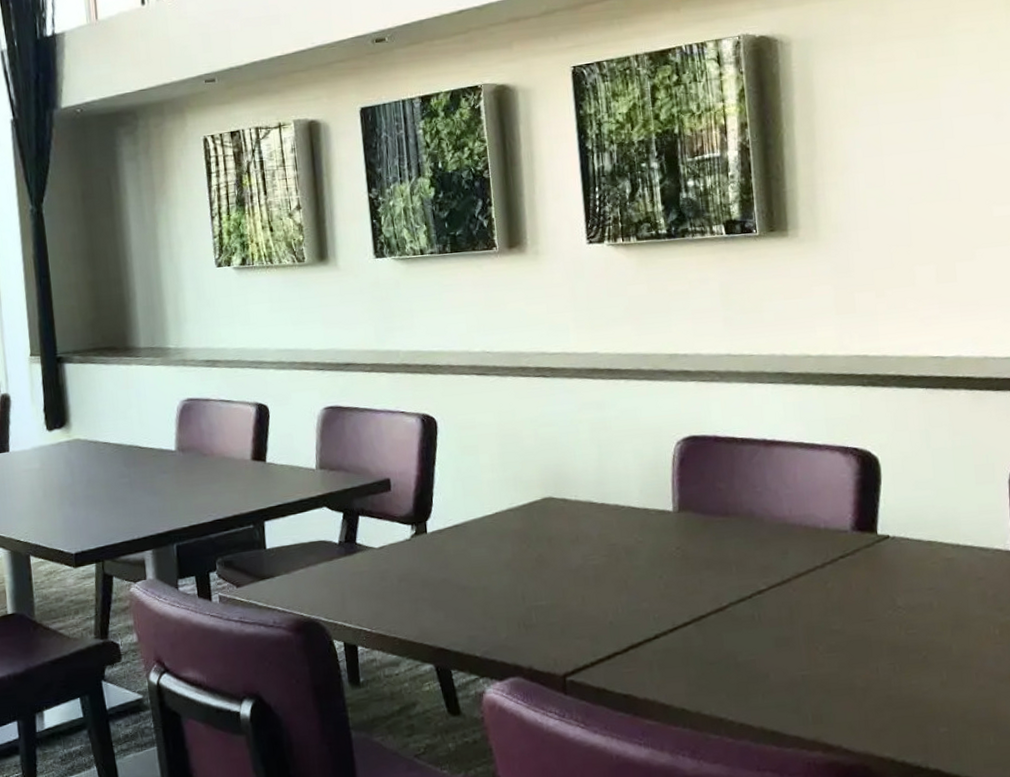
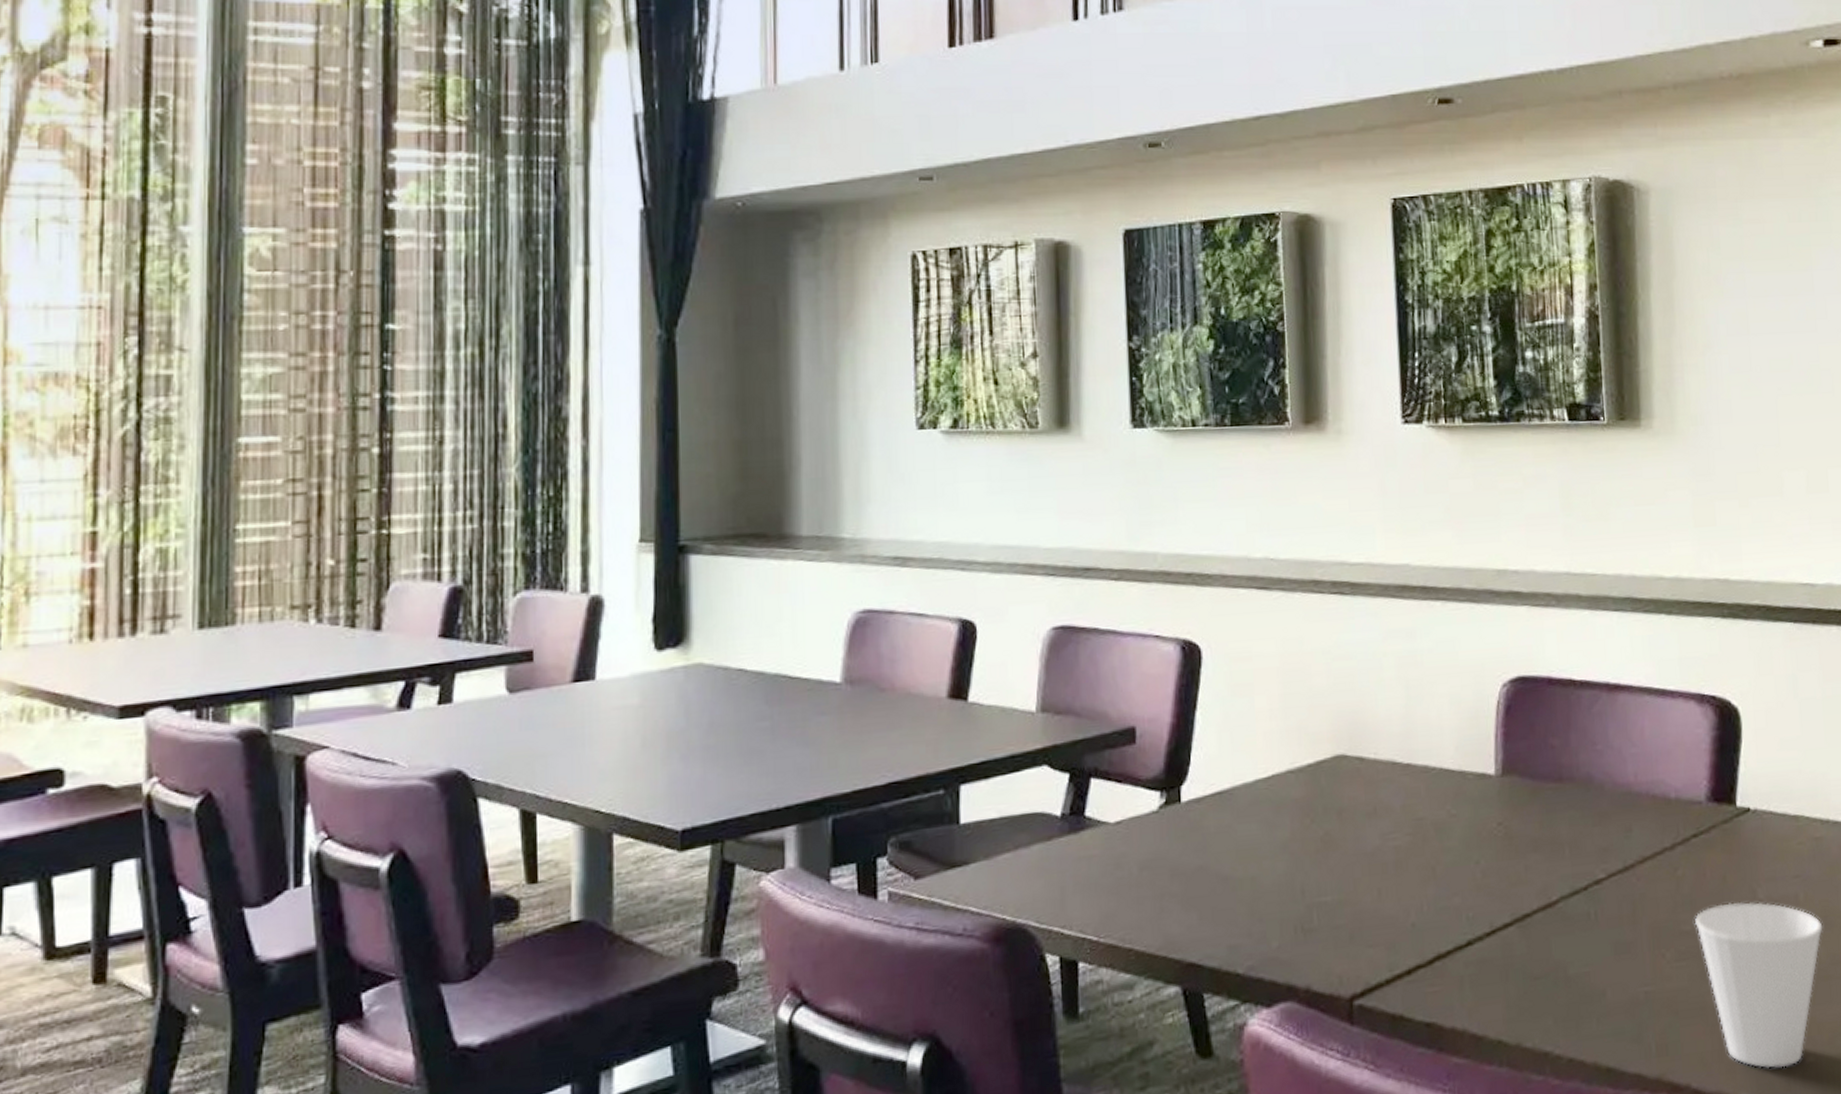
cup: none [842,608,955,736] -> present [1694,902,1823,1069]

